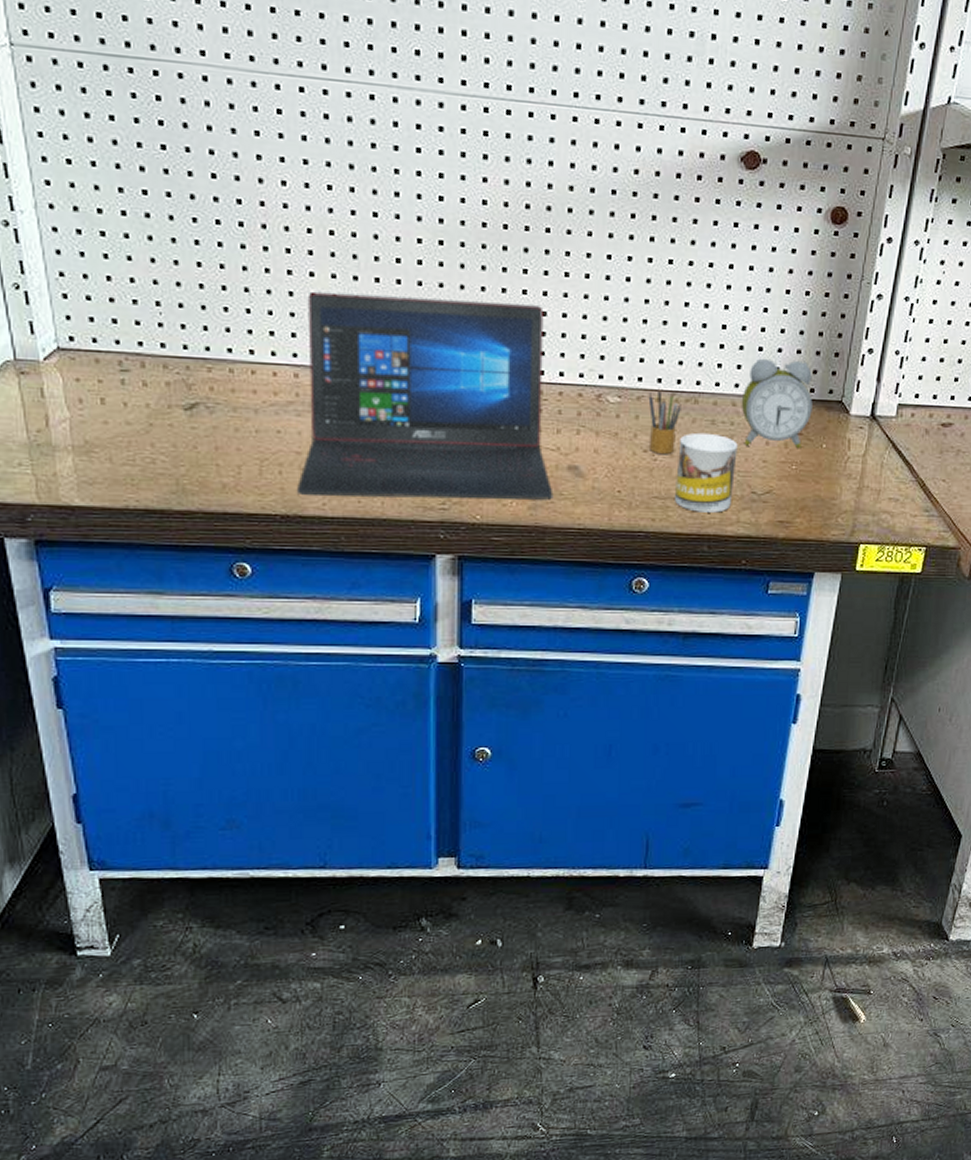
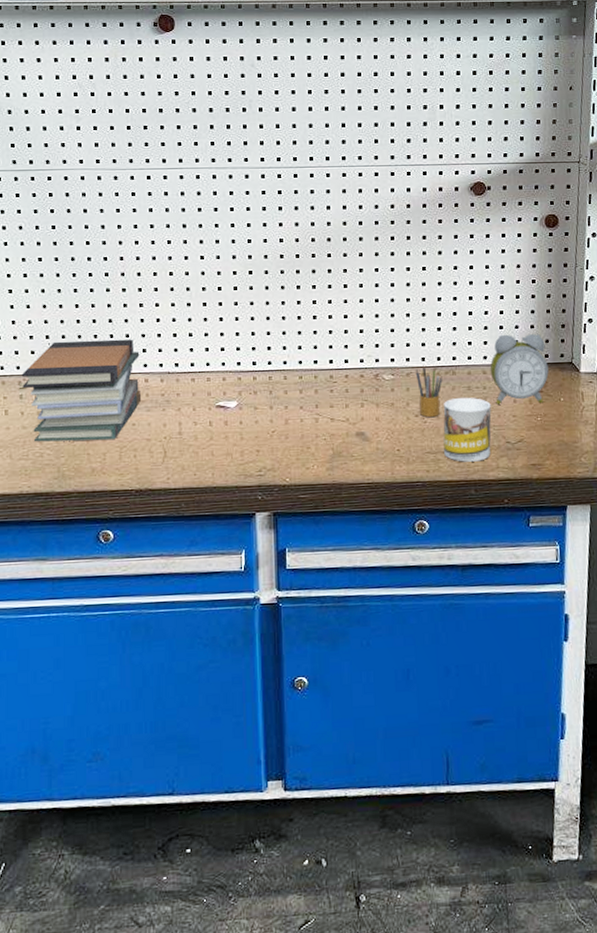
book stack: none [122,311,290,450] -> present [21,339,142,442]
laptop: present [296,291,554,500] -> none [147,311,346,472]

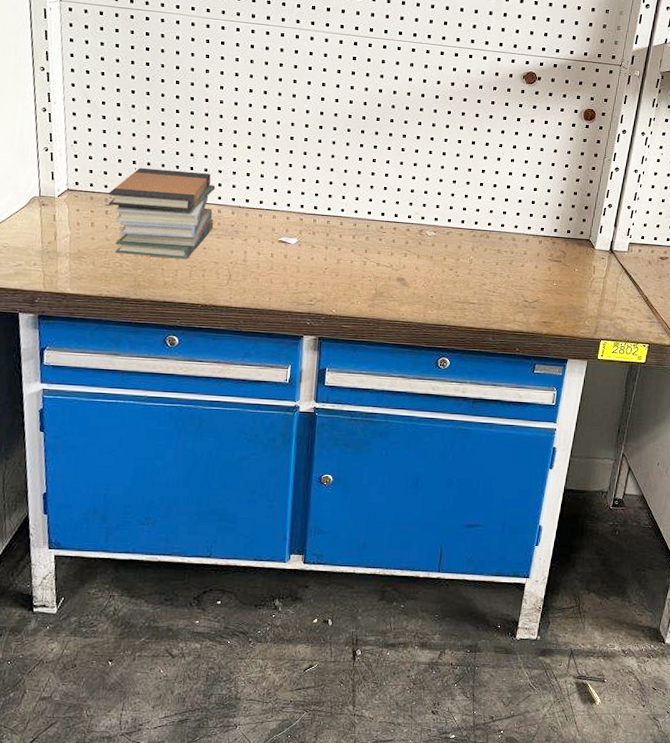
pencil box: present [415,365,443,417] -> none [454,227,477,272]
mug: present [443,397,491,462] -> none [470,258,516,314]
alarm clock: present [490,334,549,405] -> none [518,208,569,272]

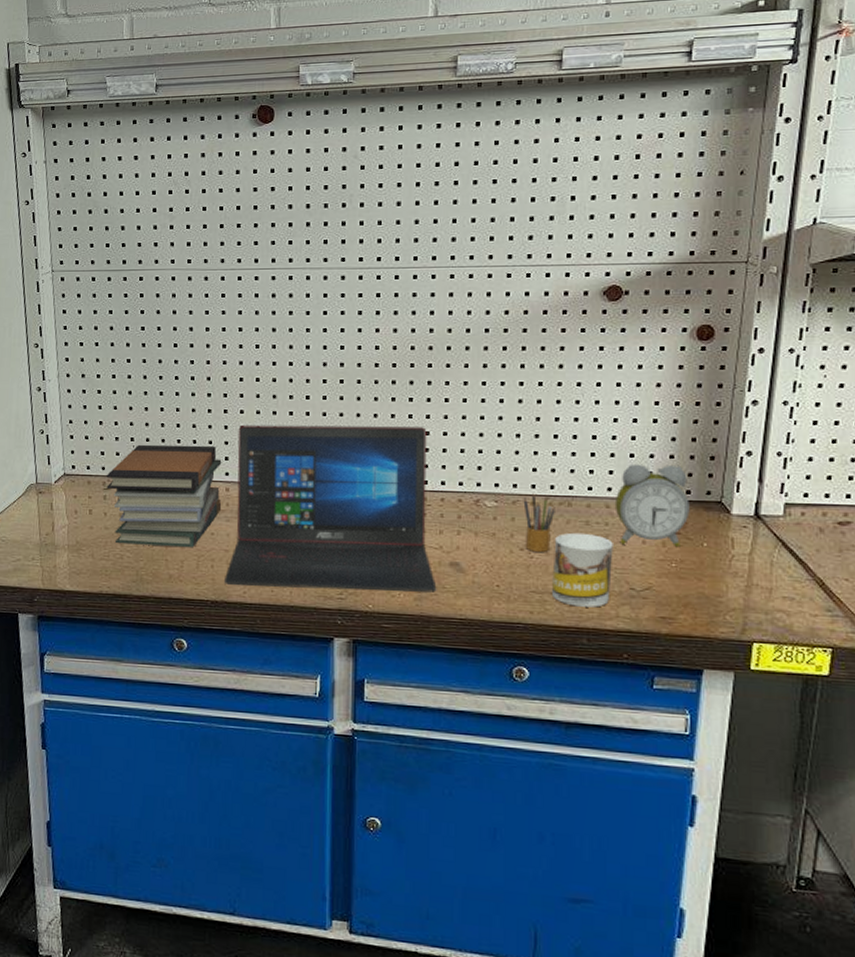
laptop: none [213,157,387,301] -> present [223,424,437,593]
pencil box: none [454,227,477,272] -> present [523,493,555,552]
mug: none [470,258,516,314] -> present [552,532,613,608]
alarm clock: none [518,208,569,272] -> present [614,464,690,548]

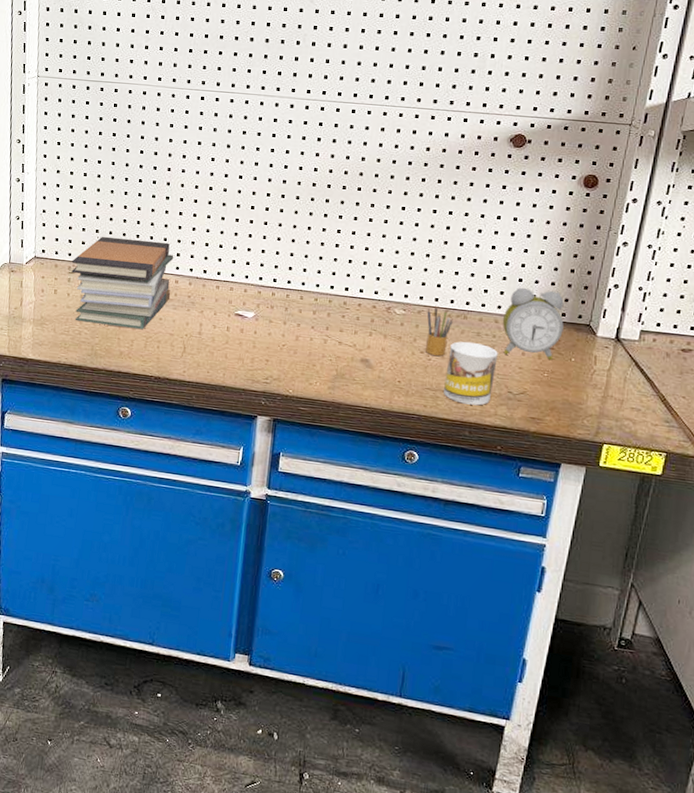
laptop: present [223,424,437,593] -> none [167,226,352,383]

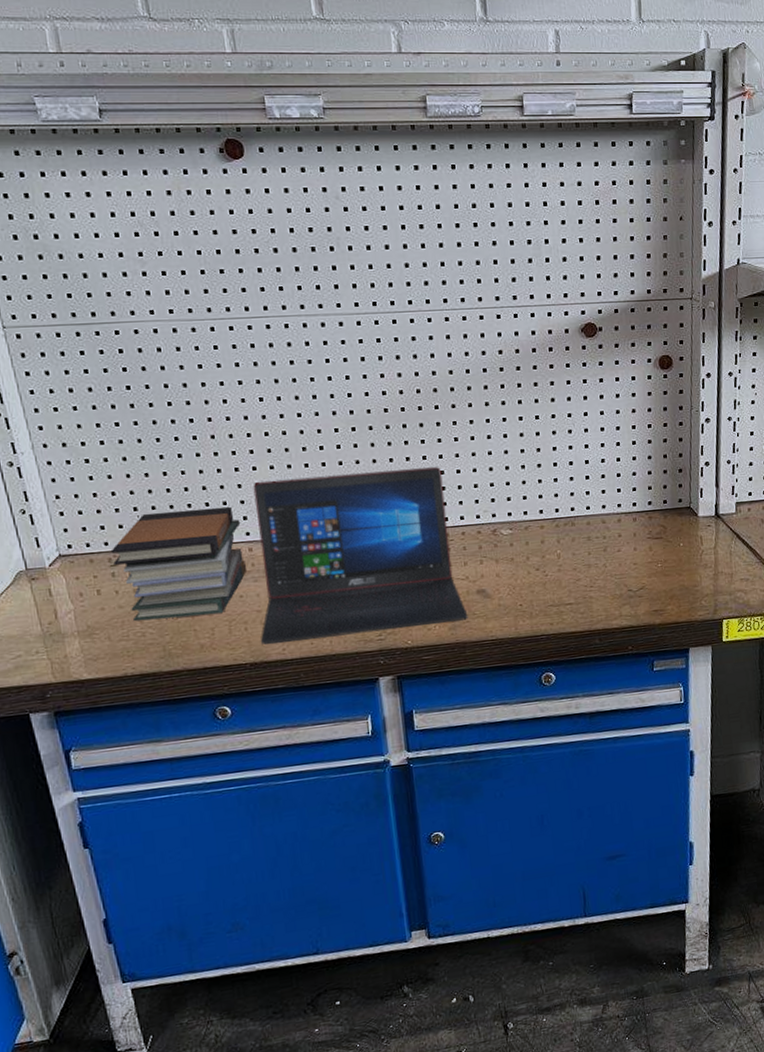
laptop: none [167,226,352,383] -> present [253,467,468,645]
pencil box: present [426,305,453,356] -> none [534,518,562,570]
mug: present [444,341,498,406] -> none [564,547,613,613]
alarm clock: present [502,287,564,361] -> none [609,480,668,553]

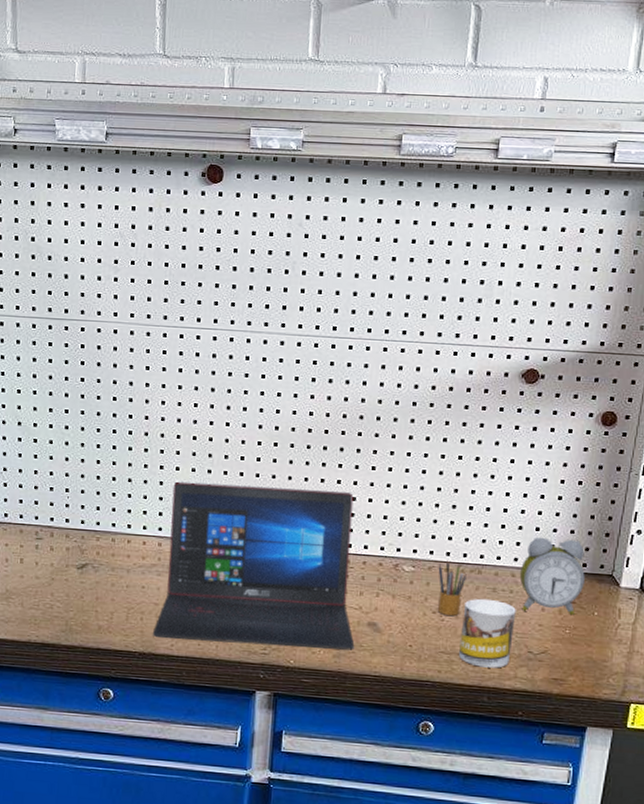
book stack: present [110,506,247,622] -> none [39,495,156,600]
pencil box: none [534,518,562,570] -> present [438,560,467,616]
mug: none [564,547,613,613] -> present [459,598,516,668]
alarm clock: none [609,480,668,553] -> present [519,537,585,616]

